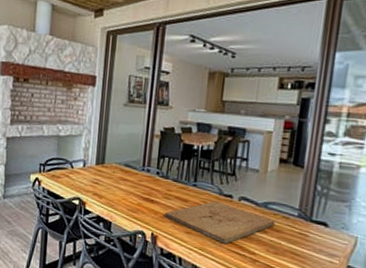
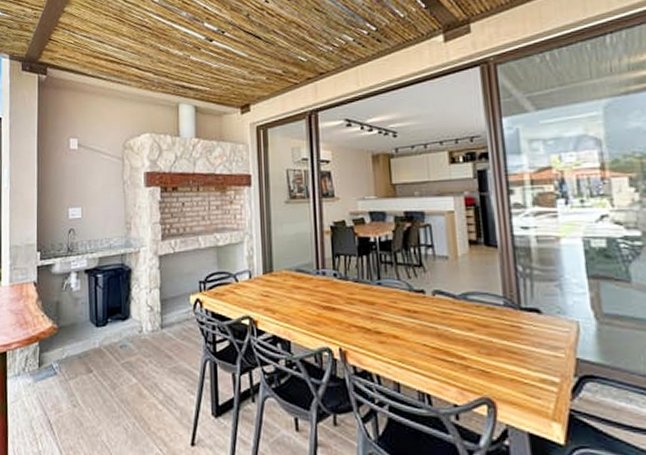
cutting board: present [164,201,276,244] -> none [350,299,481,350]

